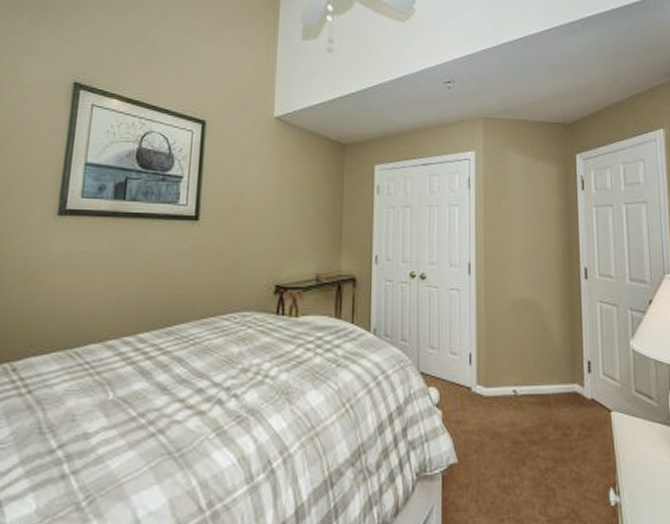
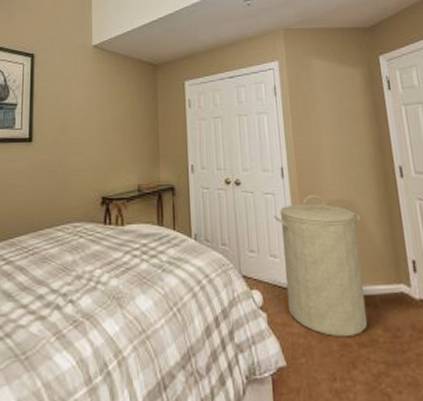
laundry hamper: none [457,292,542,435] -> present [274,194,368,338]

